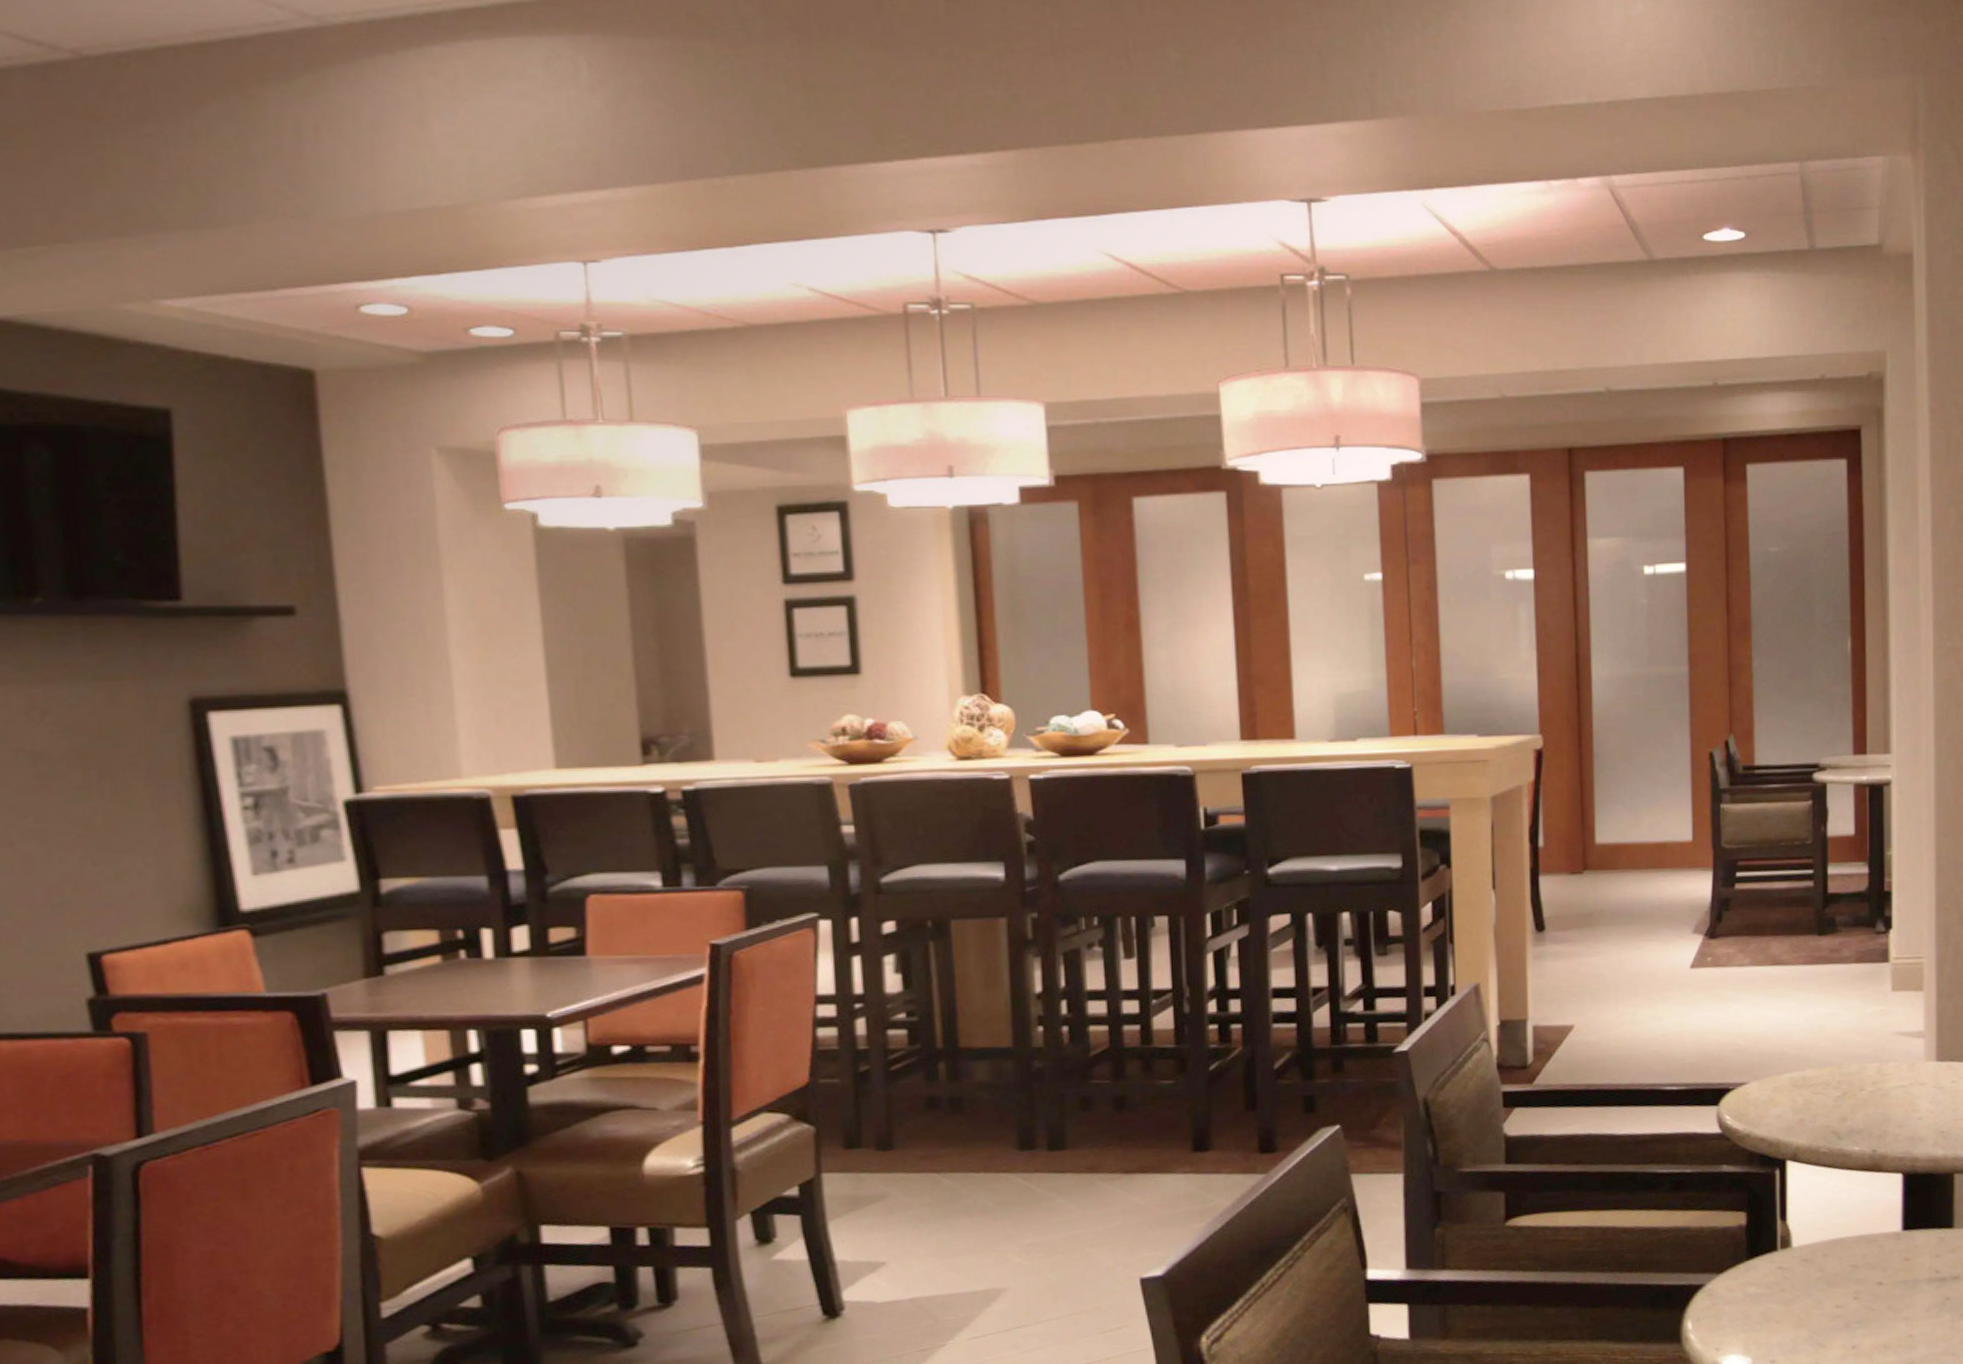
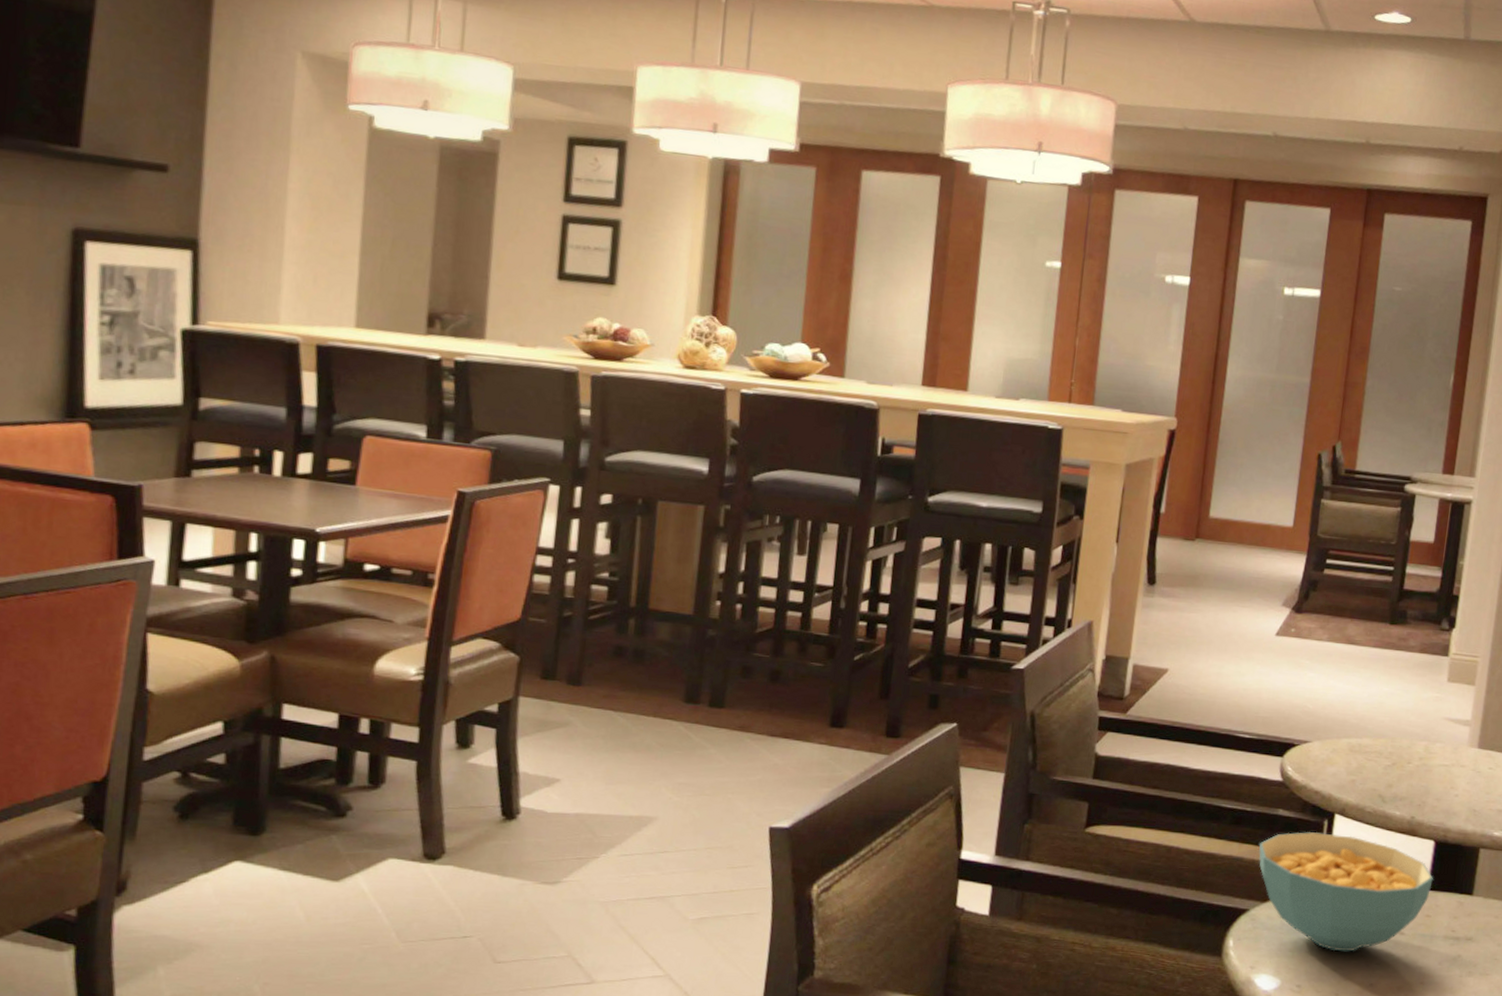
cereal bowl: none [1705,1182,1907,1316] -> present [1258,832,1433,952]

